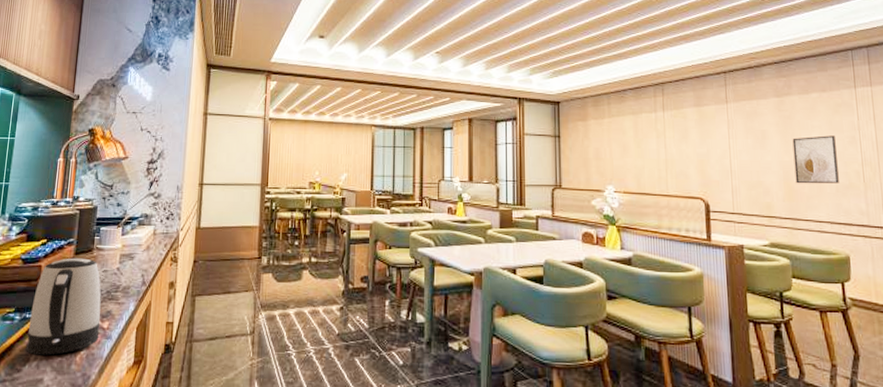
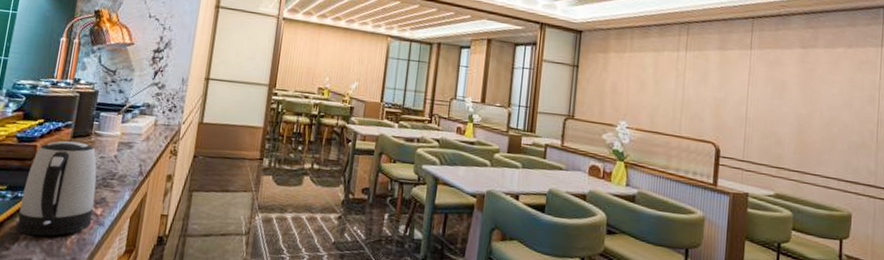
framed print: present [792,135,839,184] -> none [809,91,854,141]

